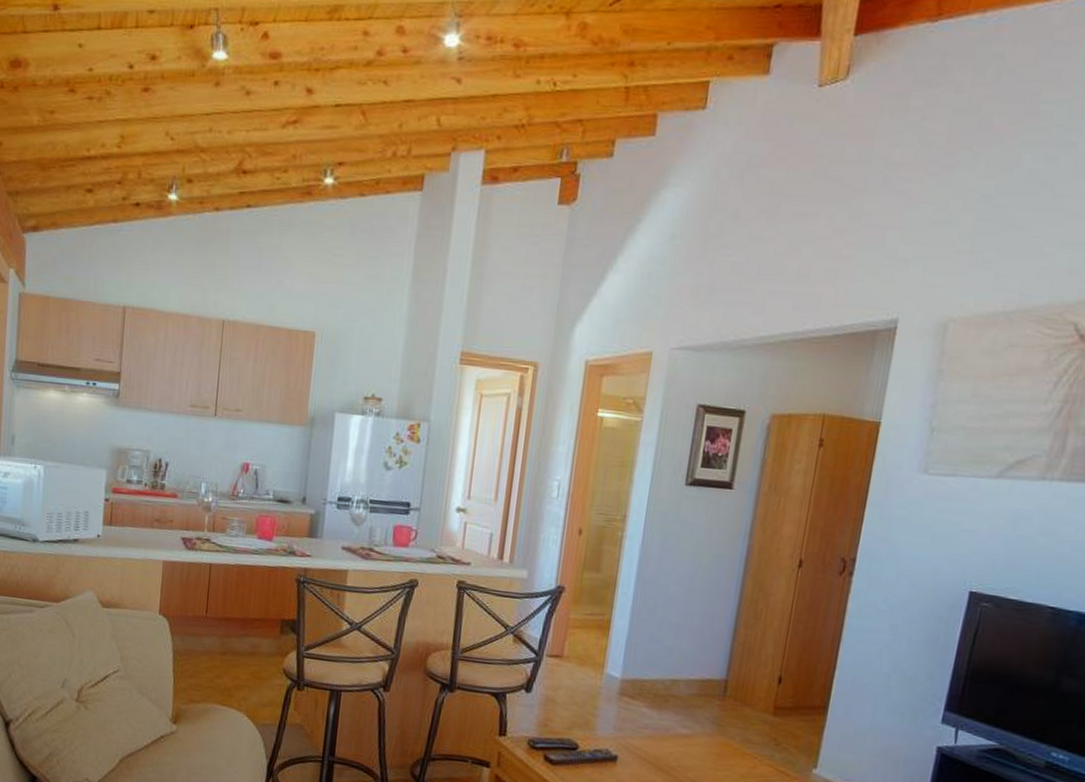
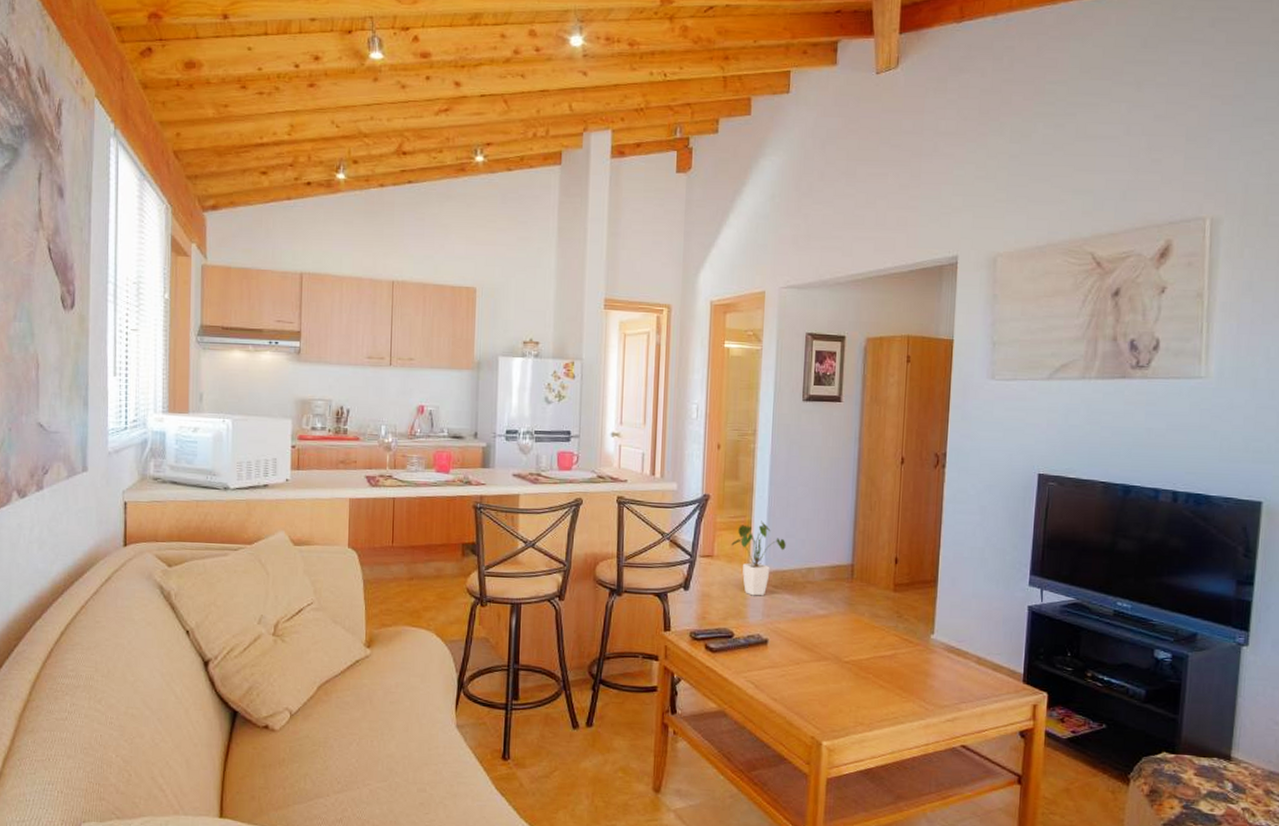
house plant: none [584,620,649,707] -> present [731,520,786,596]

